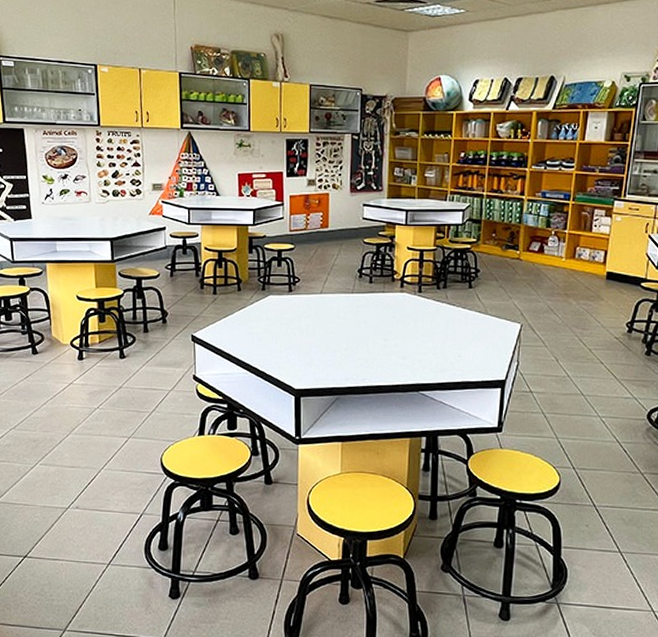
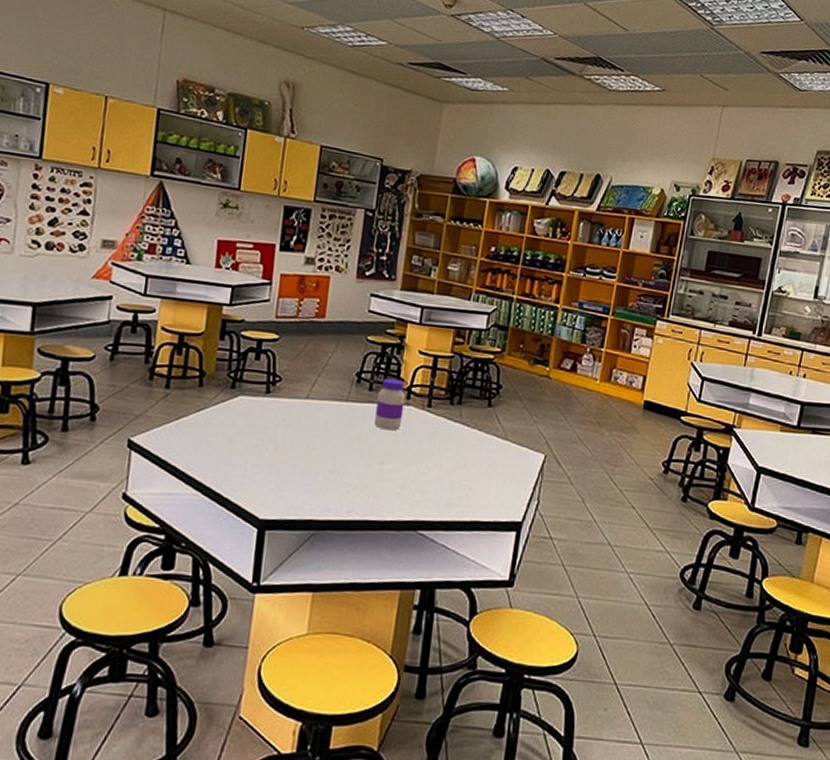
jar: none [377,272,399,314] -> present [374,378,406,431]

